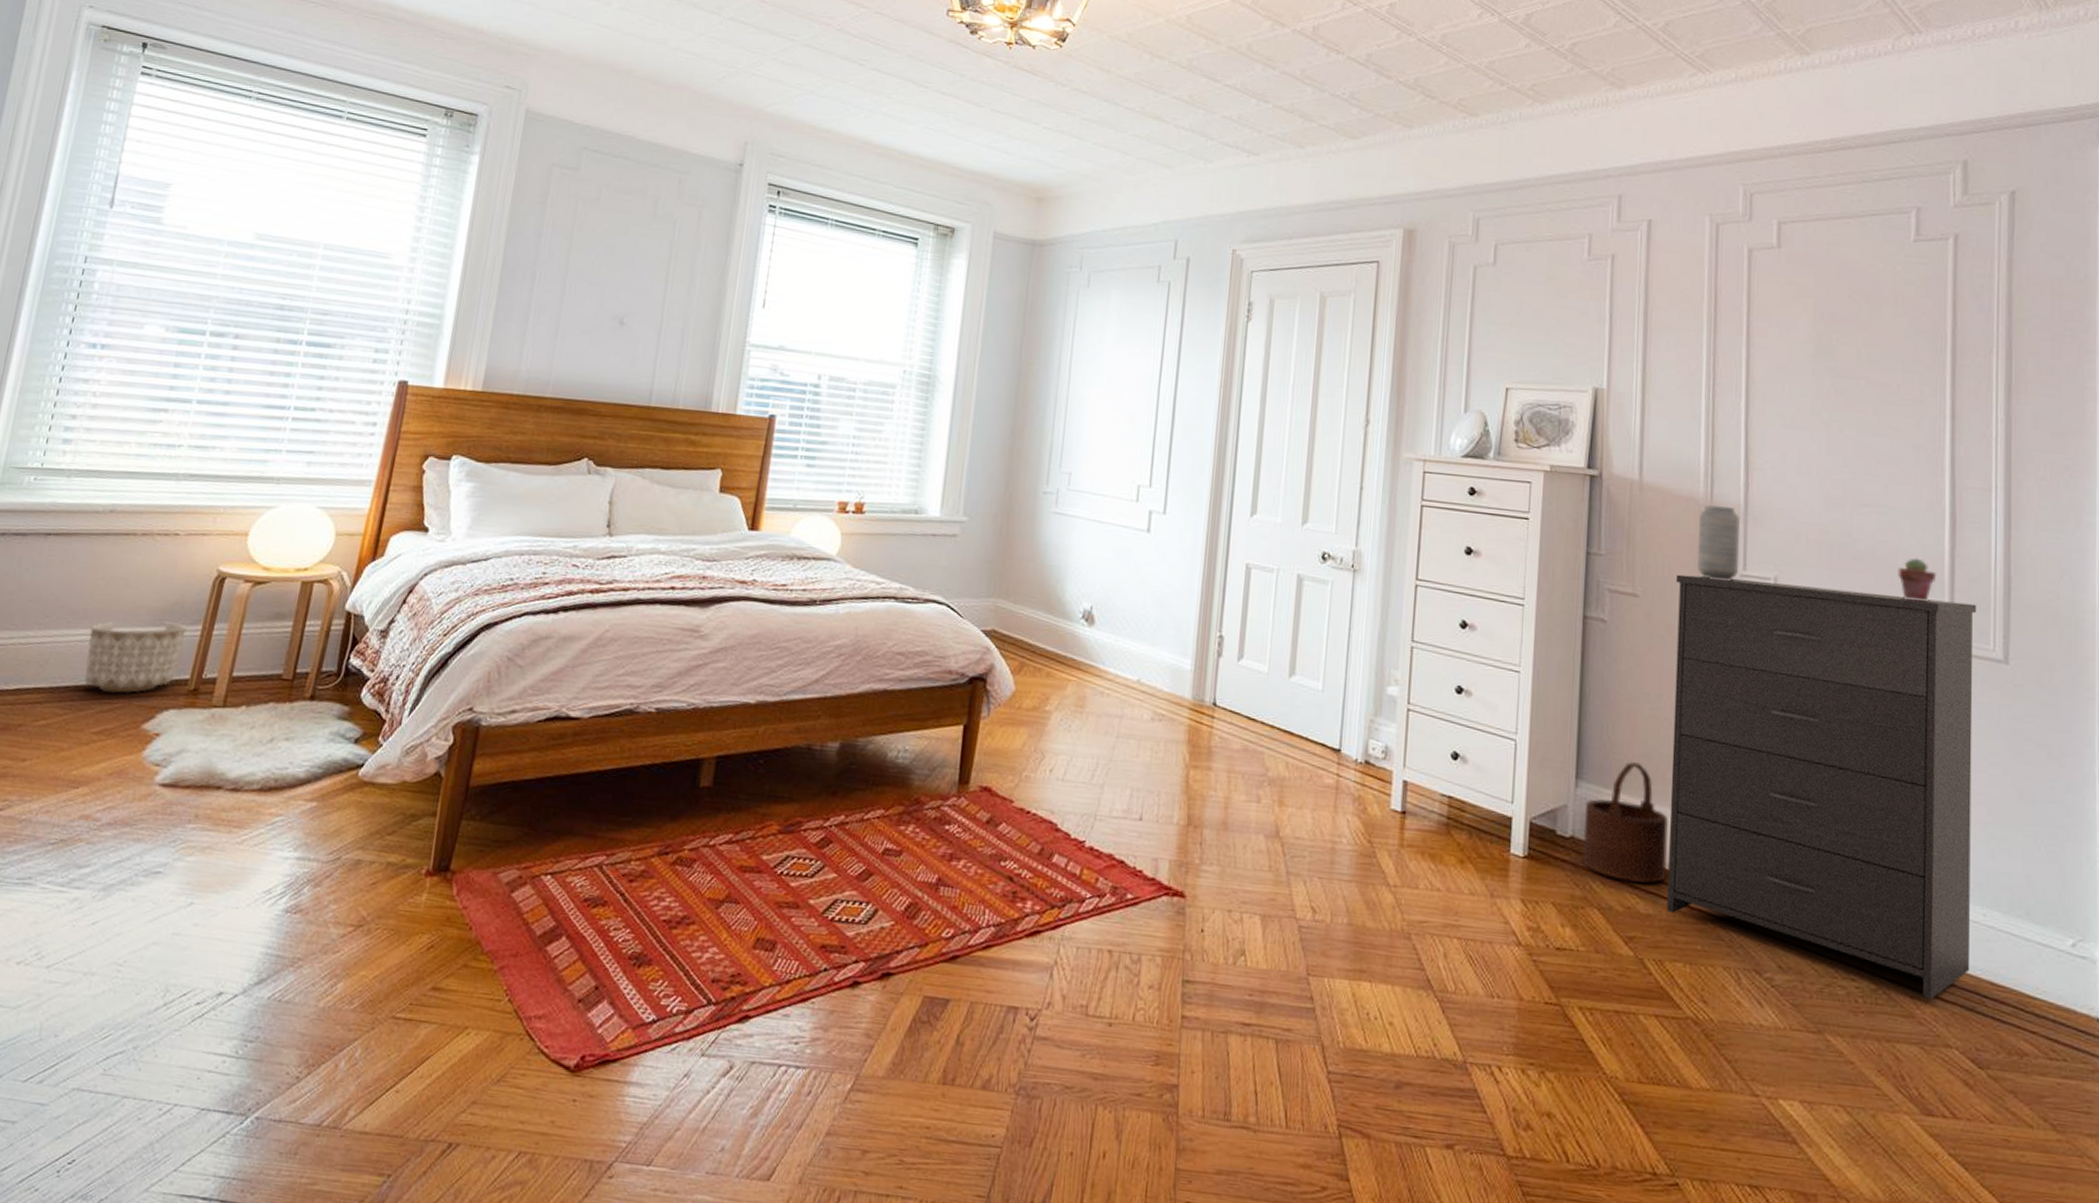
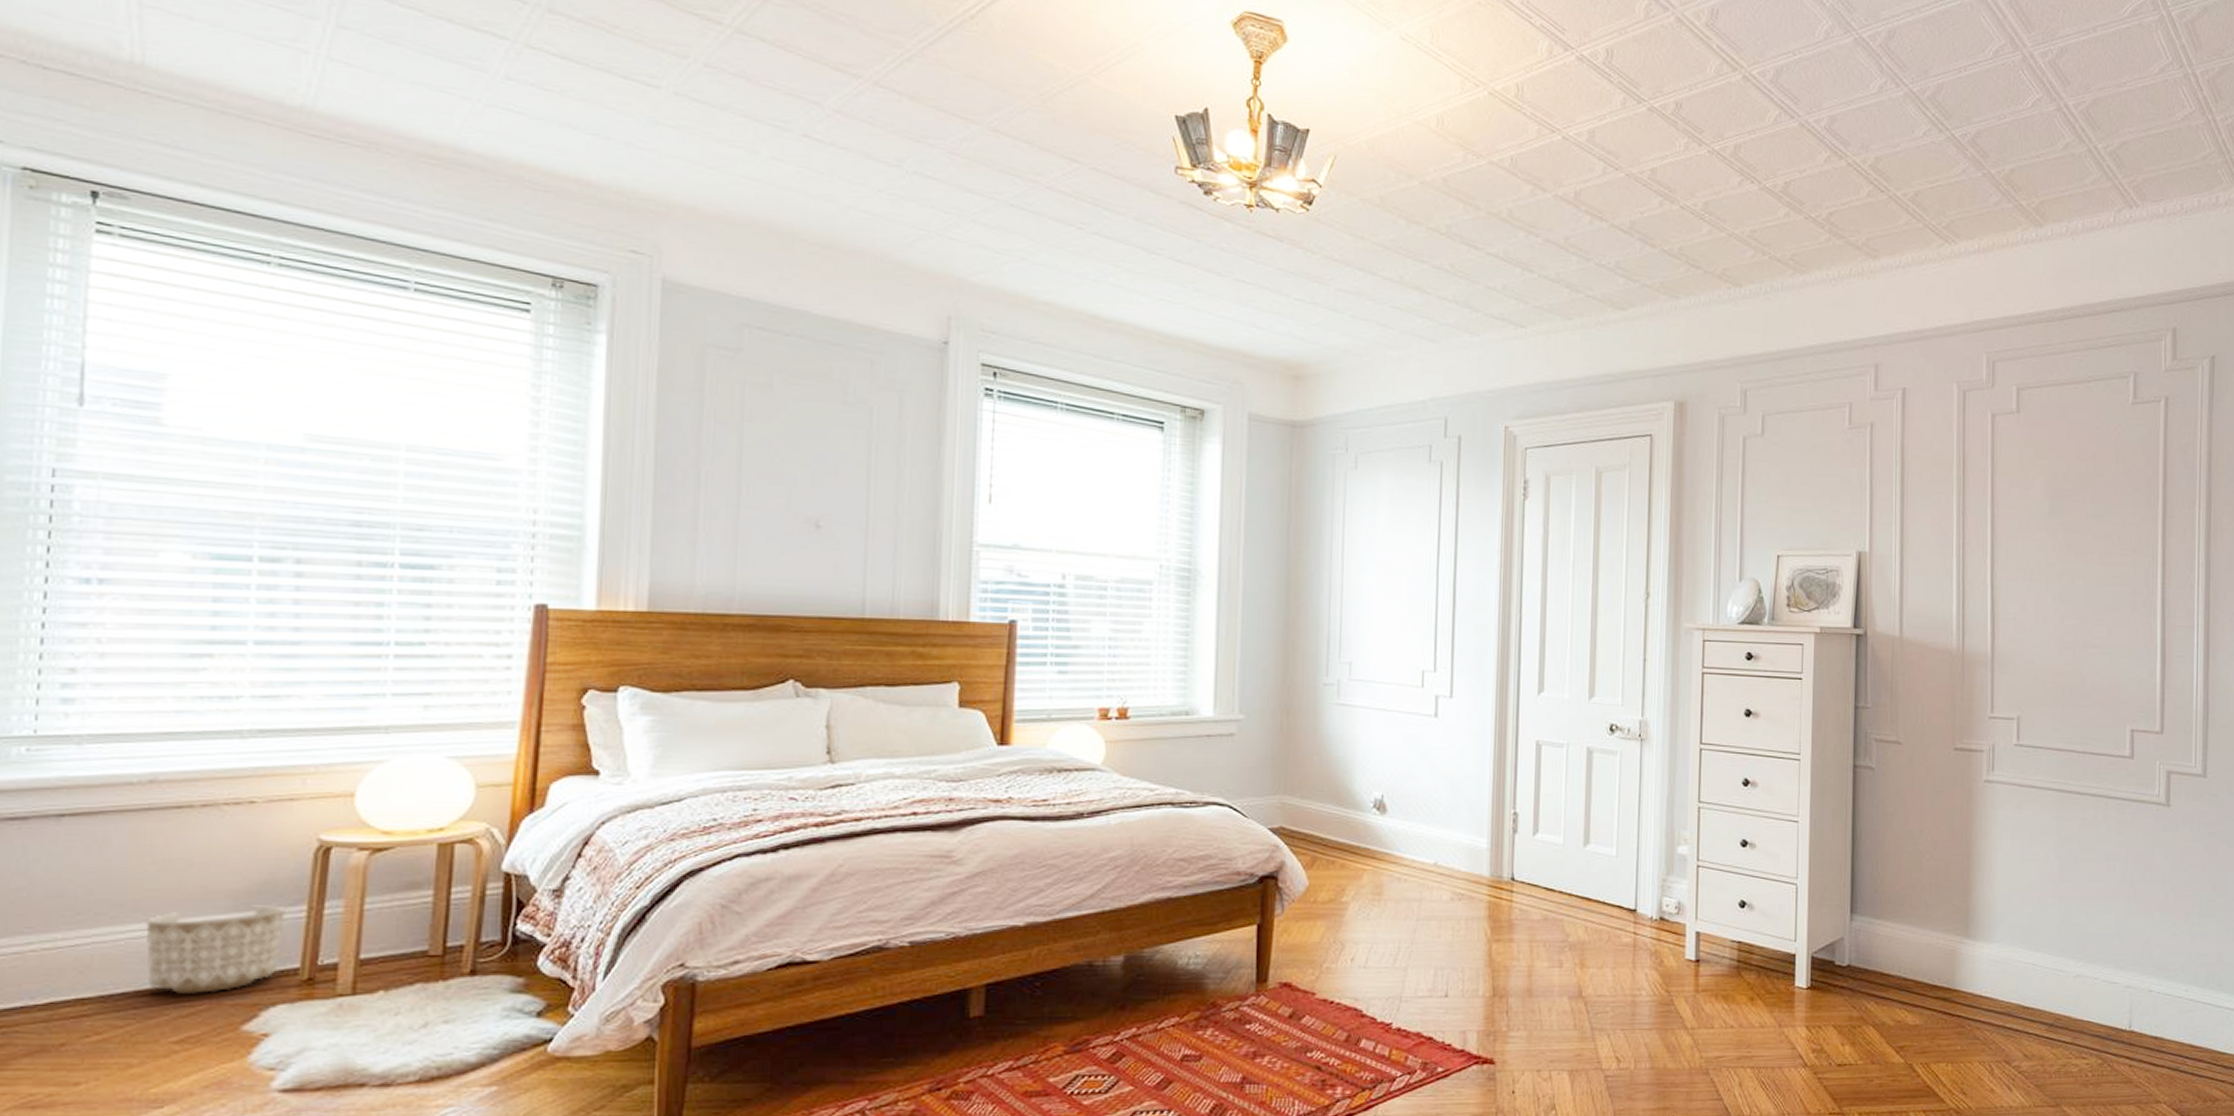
wooden bucket: present [1582,762,1669,884] -> none [1858,893,1932,1000]
dresser: present [1667,574,1977,999] -> none [1931,720,2182,1065]
vase: present [1697,504,1740,581] -> none [1952,655,1987,723]
potted succulent: present [1898,558,1937,601] -> none [2119,691,2150,728]

